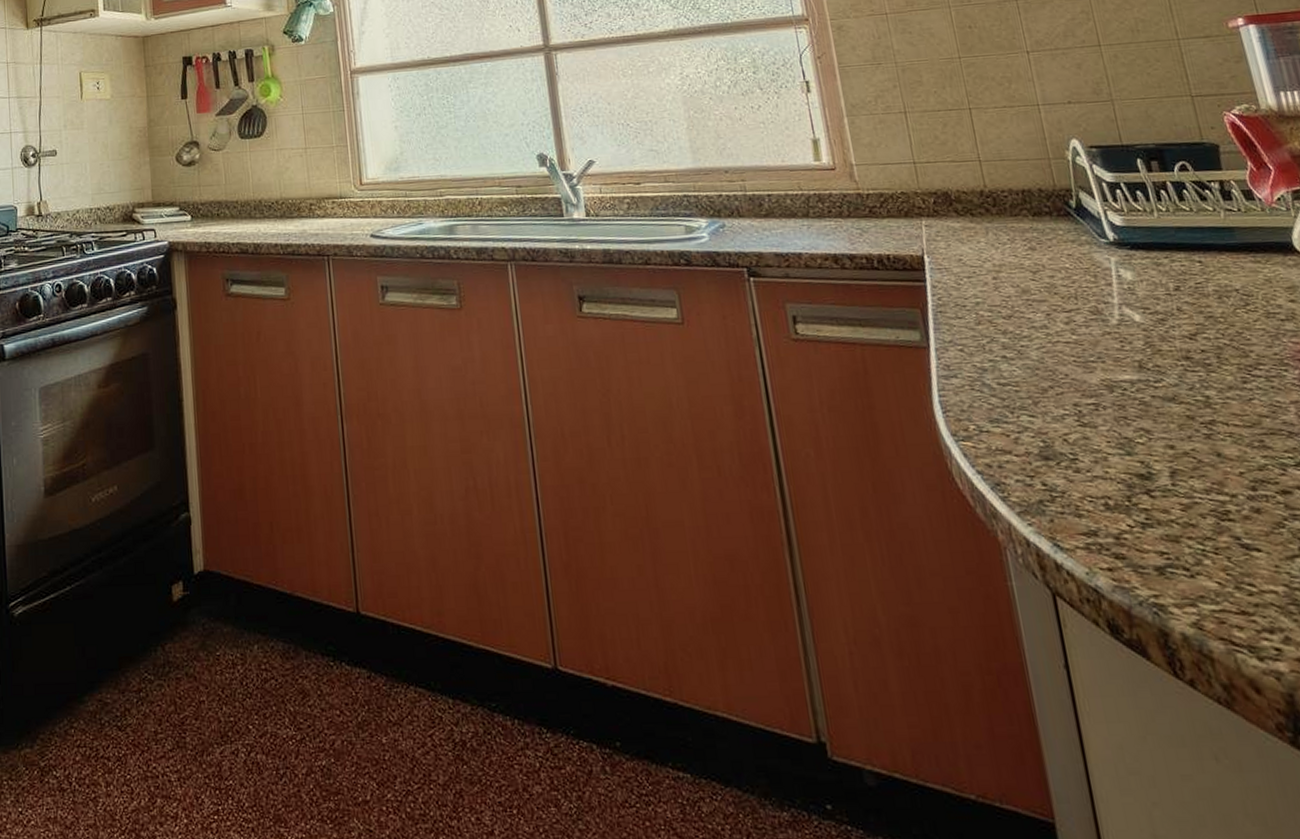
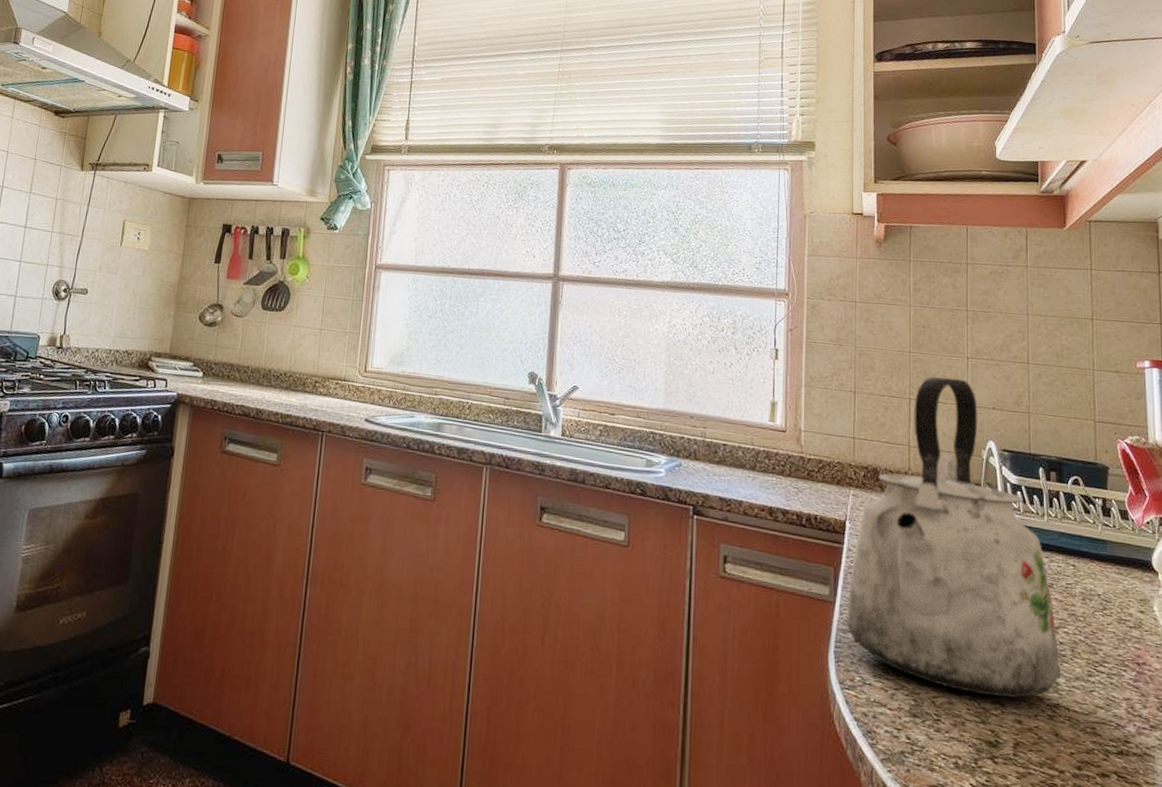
kettle: none [939,76,1210,423] -> present [847,376,1060,698]

